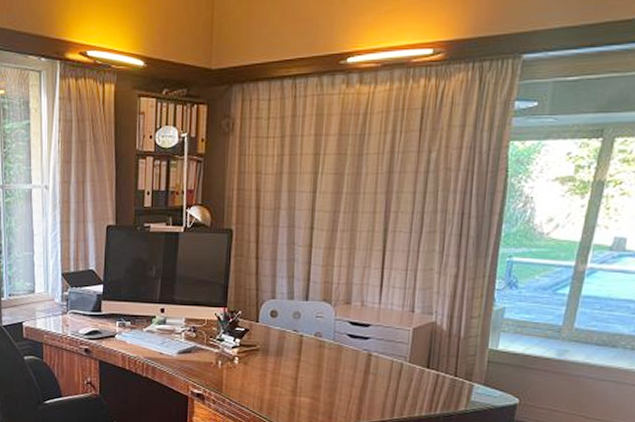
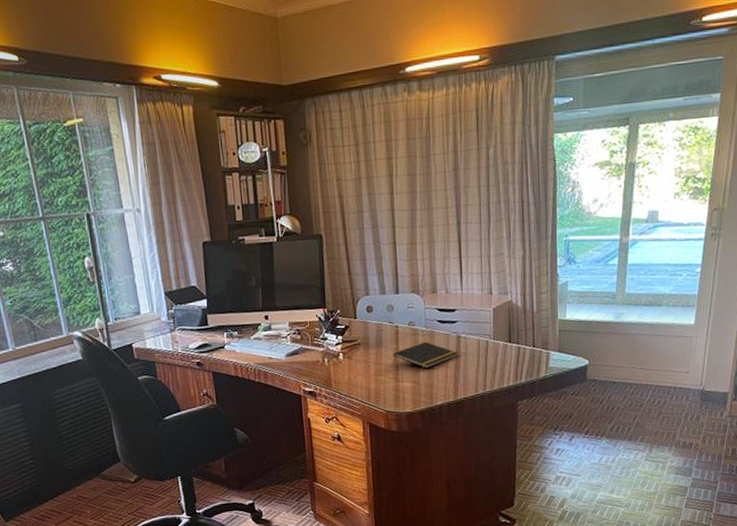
notepad: none [292,355,366,385] -> present [393,341,458,369]

